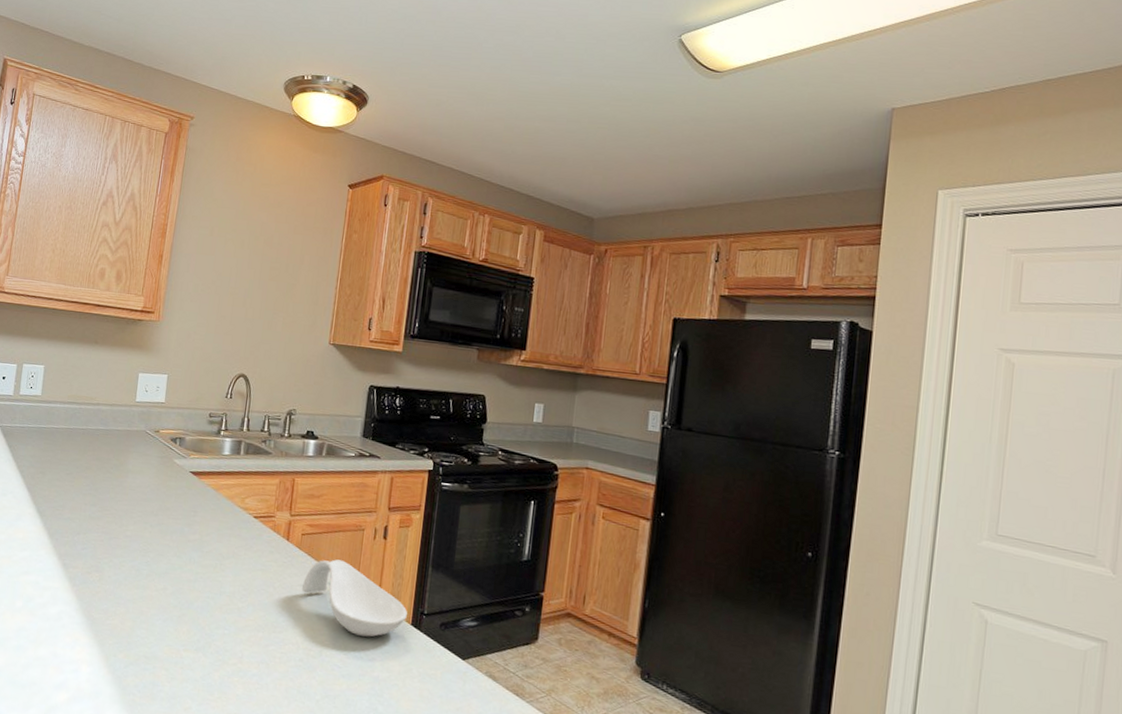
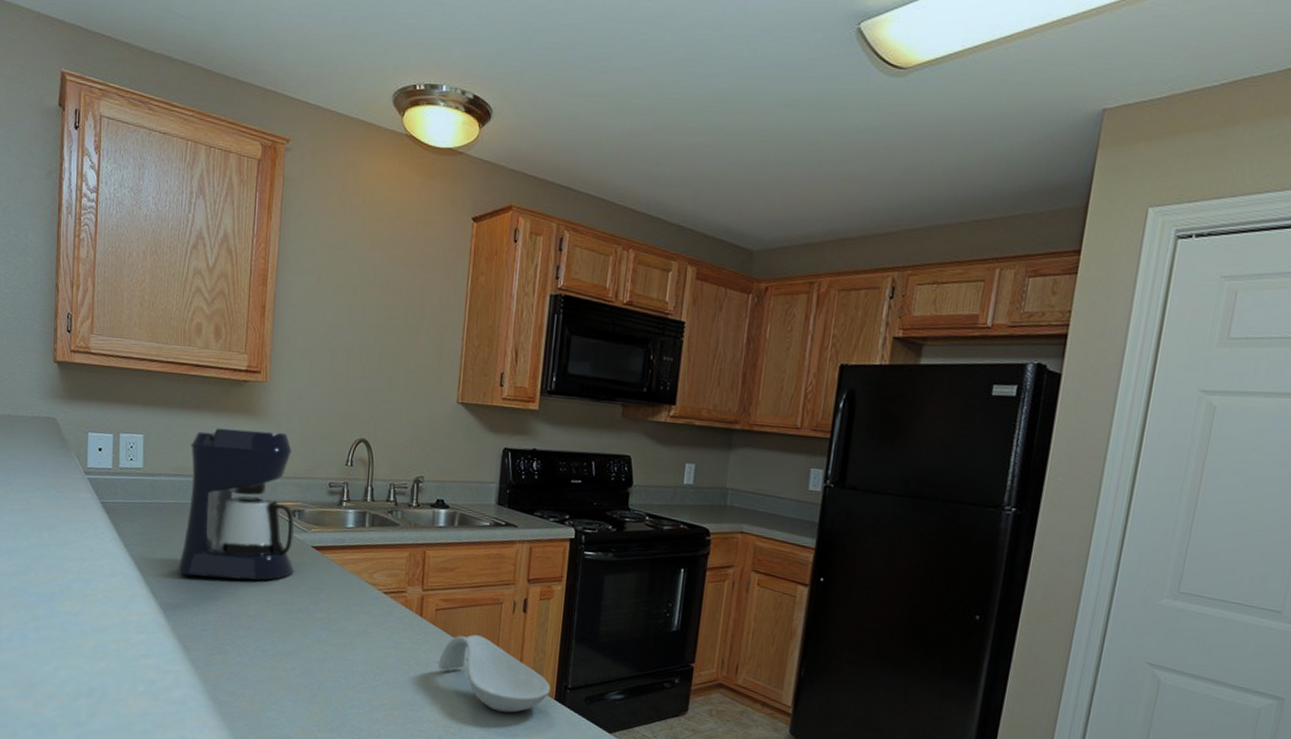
coffee maker: none [64,360,178,503] -> present [178,427,294,581]

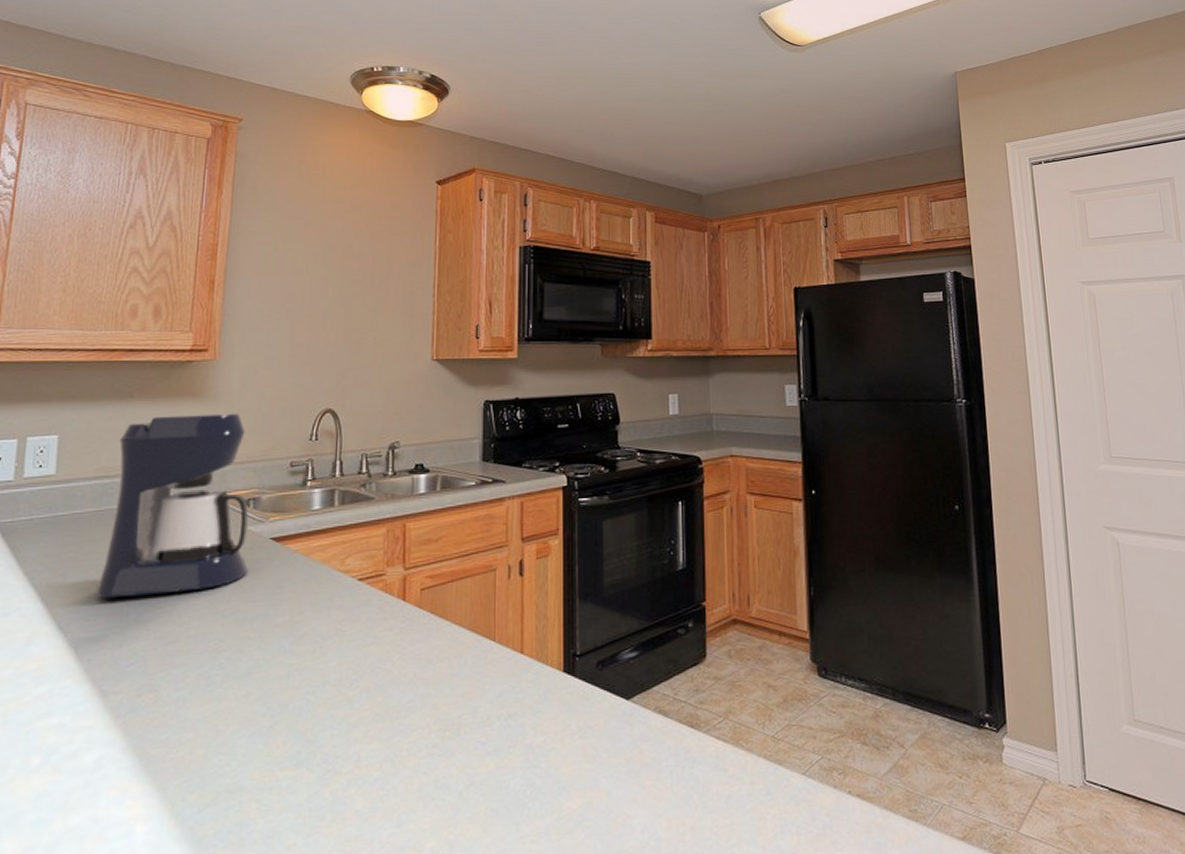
spoon rest: present [437,634,550,713] -> none [426,611,557,699]

